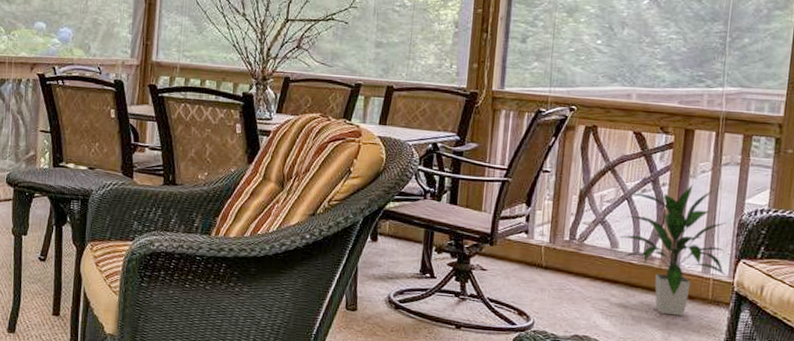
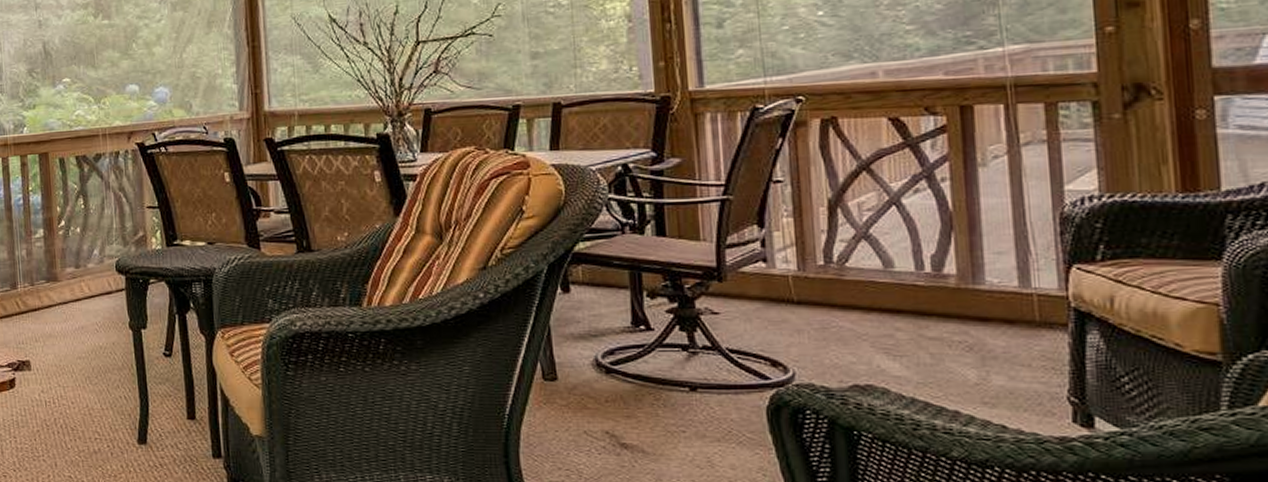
indoor plant: present [619,184,728,316] -> none [892,174,1058,348]

